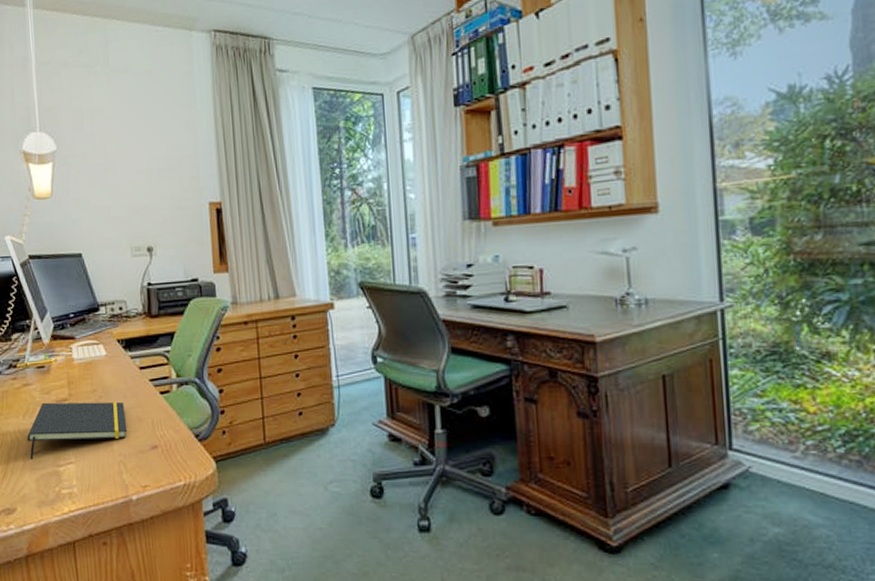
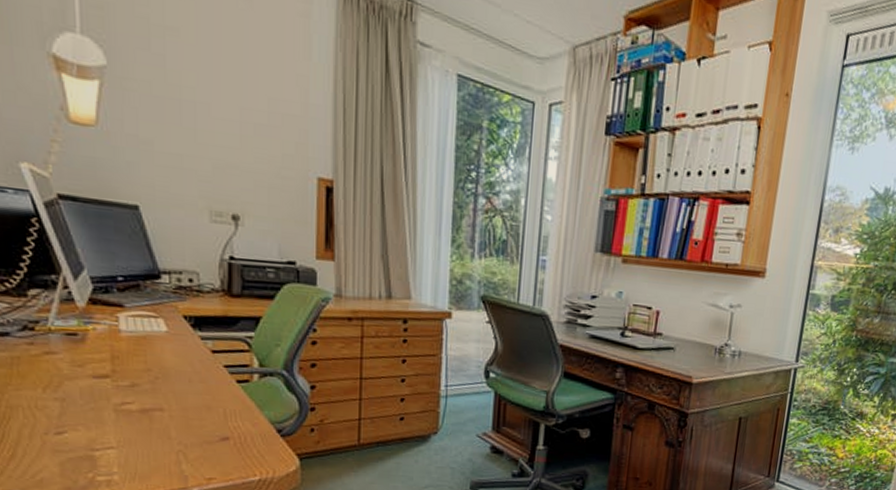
notepad: present [26,401,127,460] -> none [47,376,191,441]

